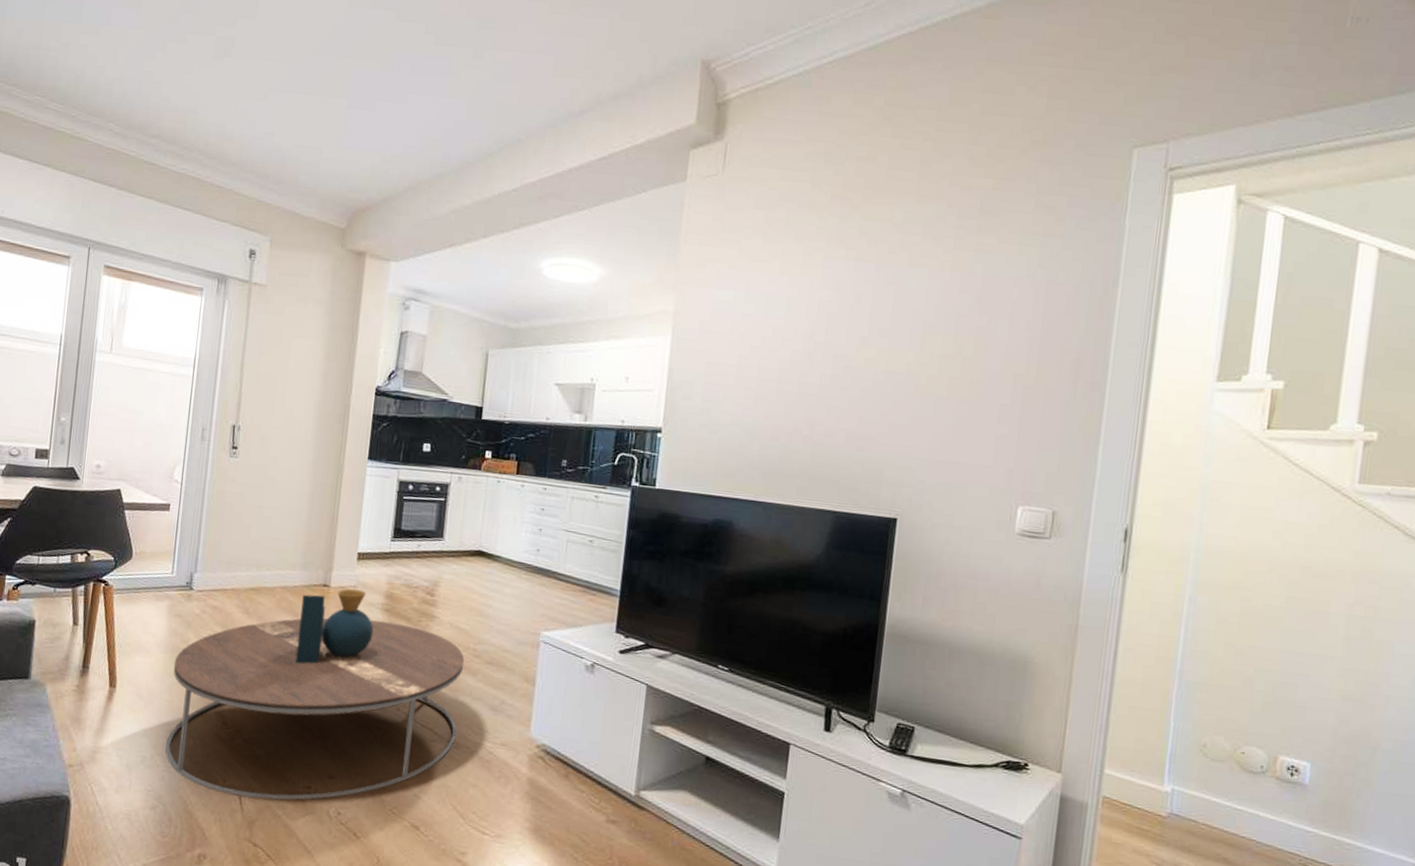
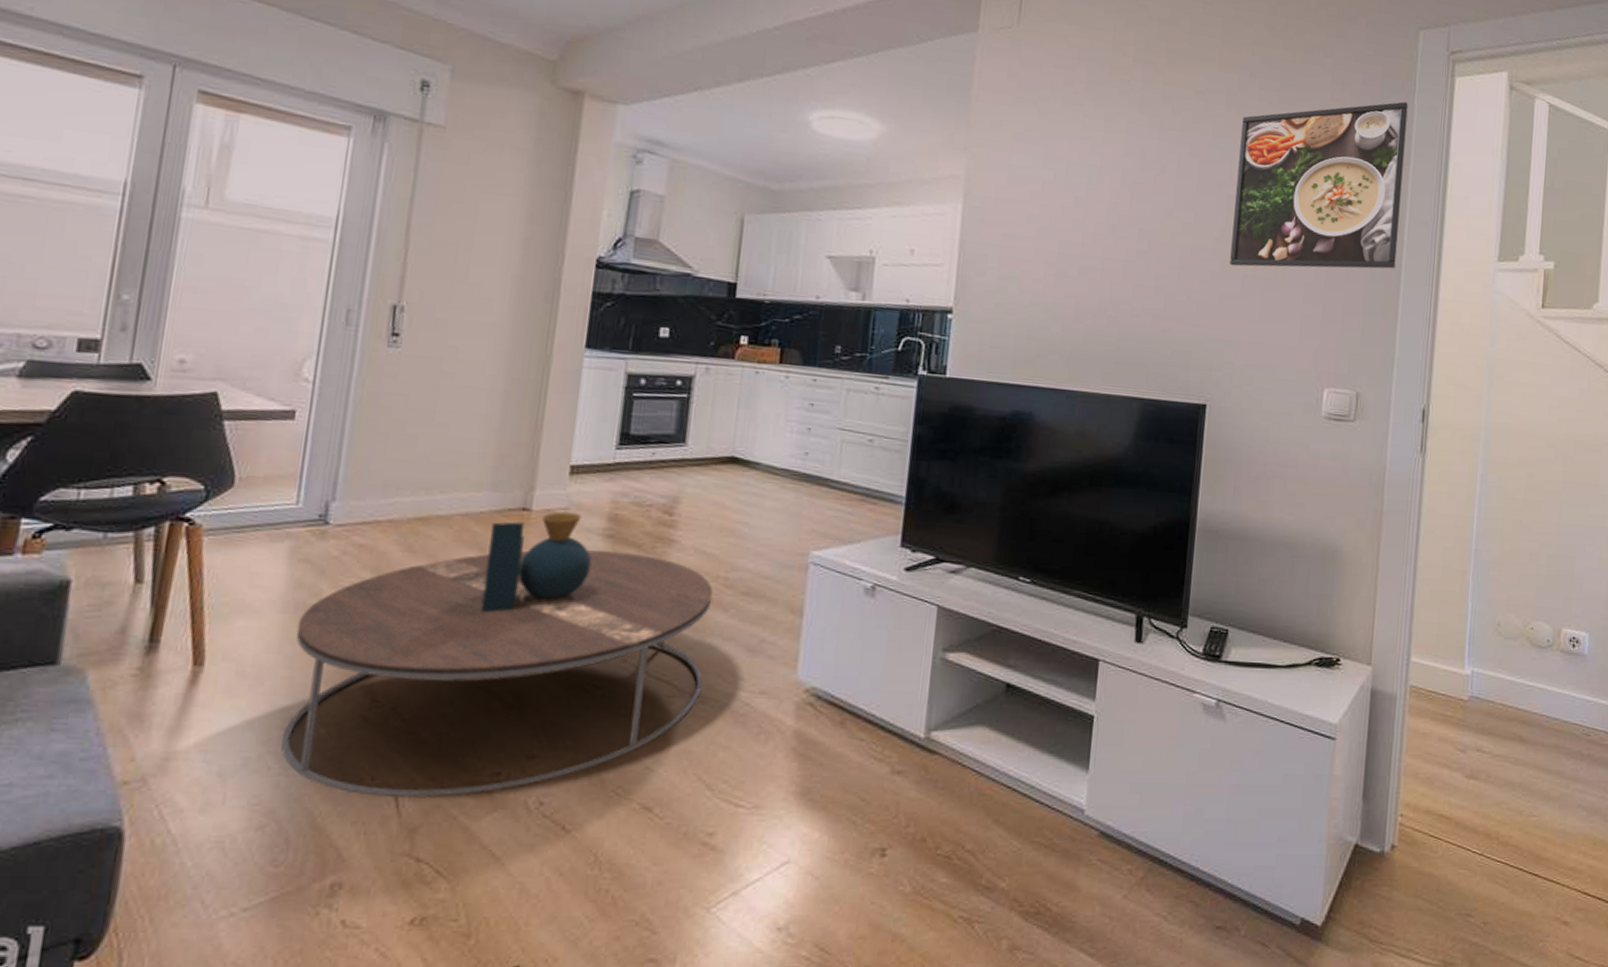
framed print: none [923,222,1118,391] -> present [1230,102,1408,269]

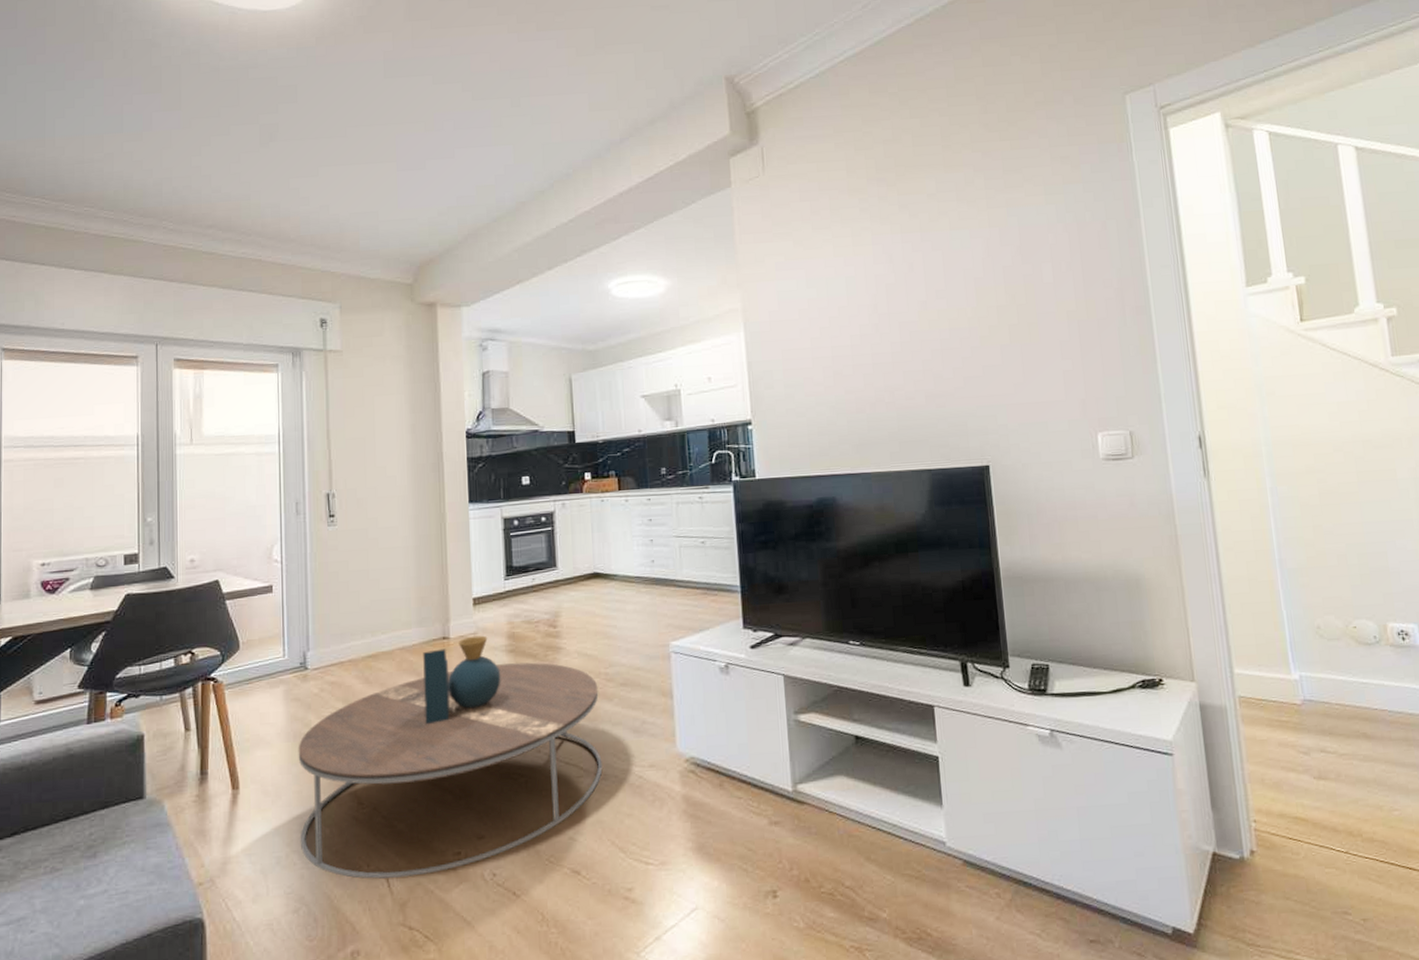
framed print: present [1230,102,1408,269] -> none [974,162,1145,339]

